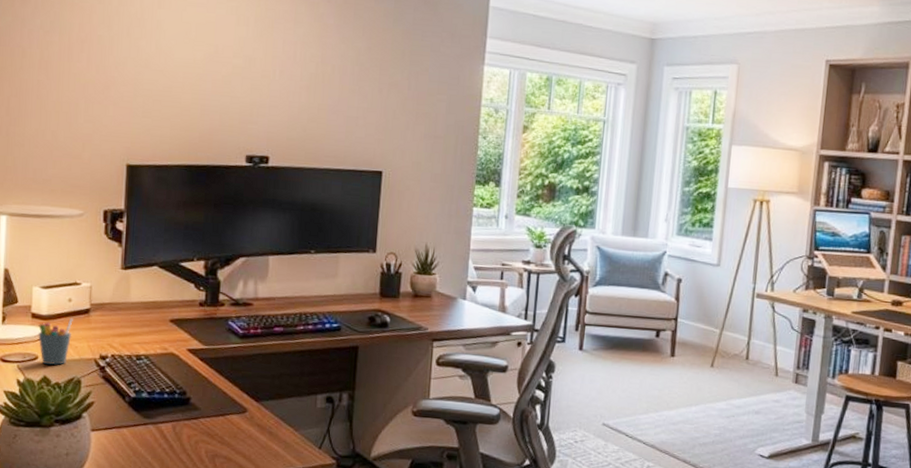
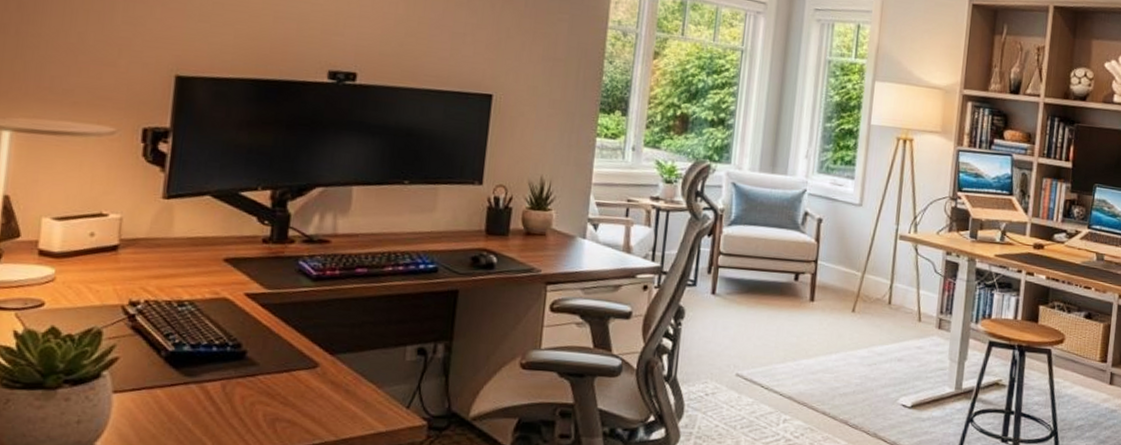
pen holder: present [38,318,73,365] -> none [46,256,95,313]

